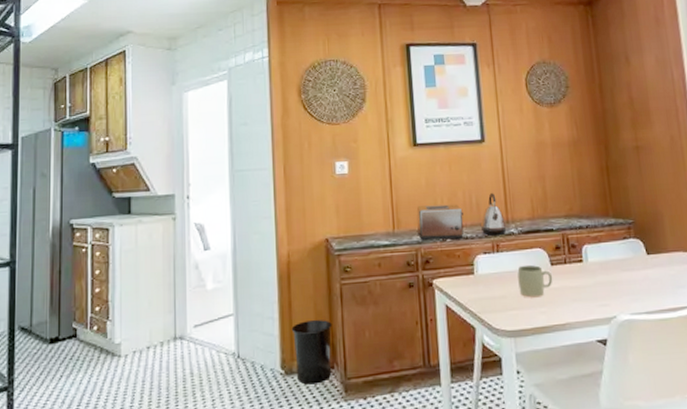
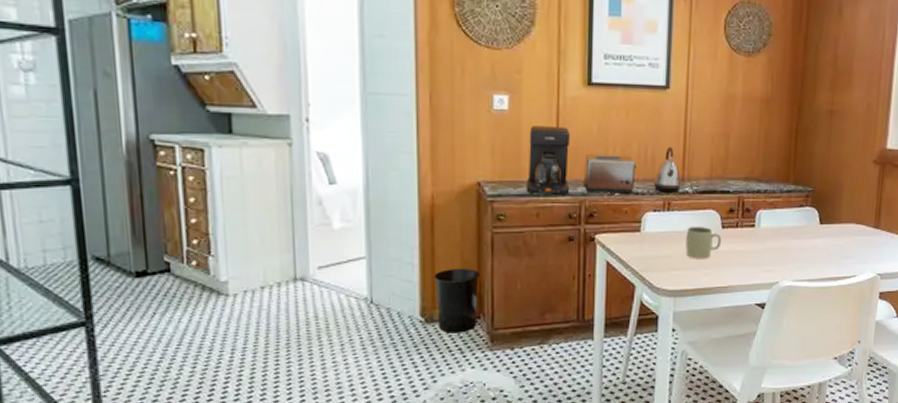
coffee maker: none [367,183,406,246] -> present [526,126,570,195]

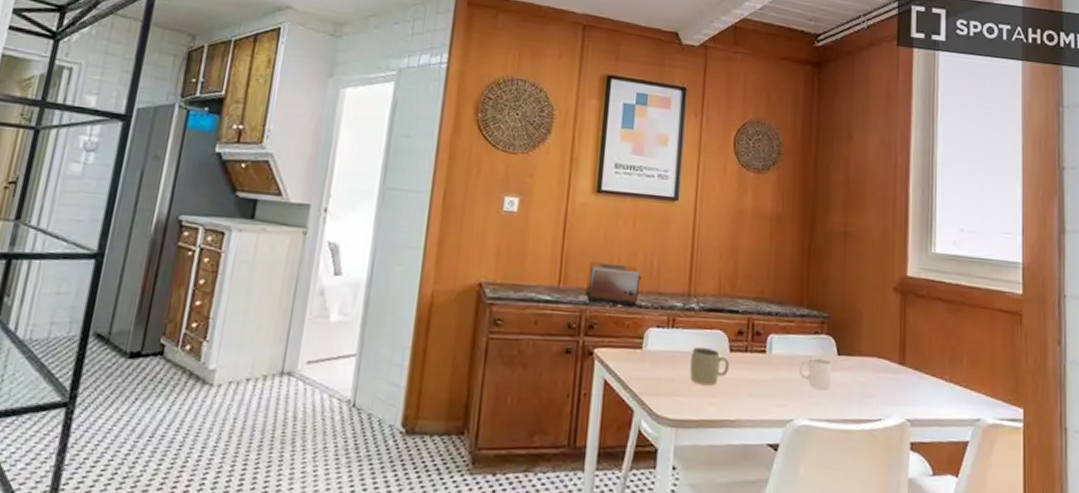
waste bin: present [433,269,481,333] -> none [419,375,471,450]
coffee maker: present [526,126,570,195] -> none [526,229,576,303]
kettle: present [653,146,682,193] -> none [657,258,688,309]
cup: none [785,228,815,256] -> present [799,358,832,391]

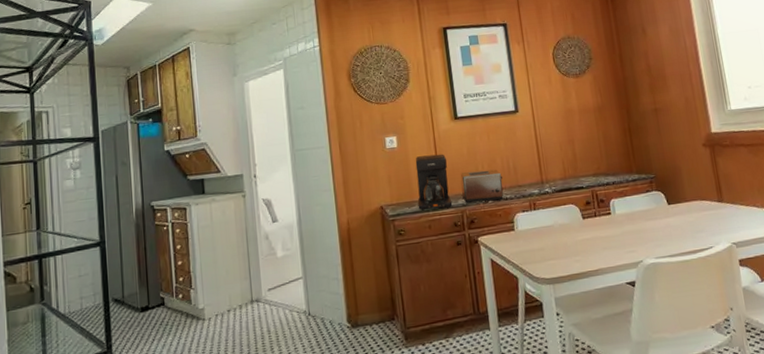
coffee maker: none [526,229,576,303] -> present [415,154,453,210]
mug: present [690,347,730,386] -> none [553,220,585,249]
cup: present [799,358,832,391] -> none [639,210,668,235]

